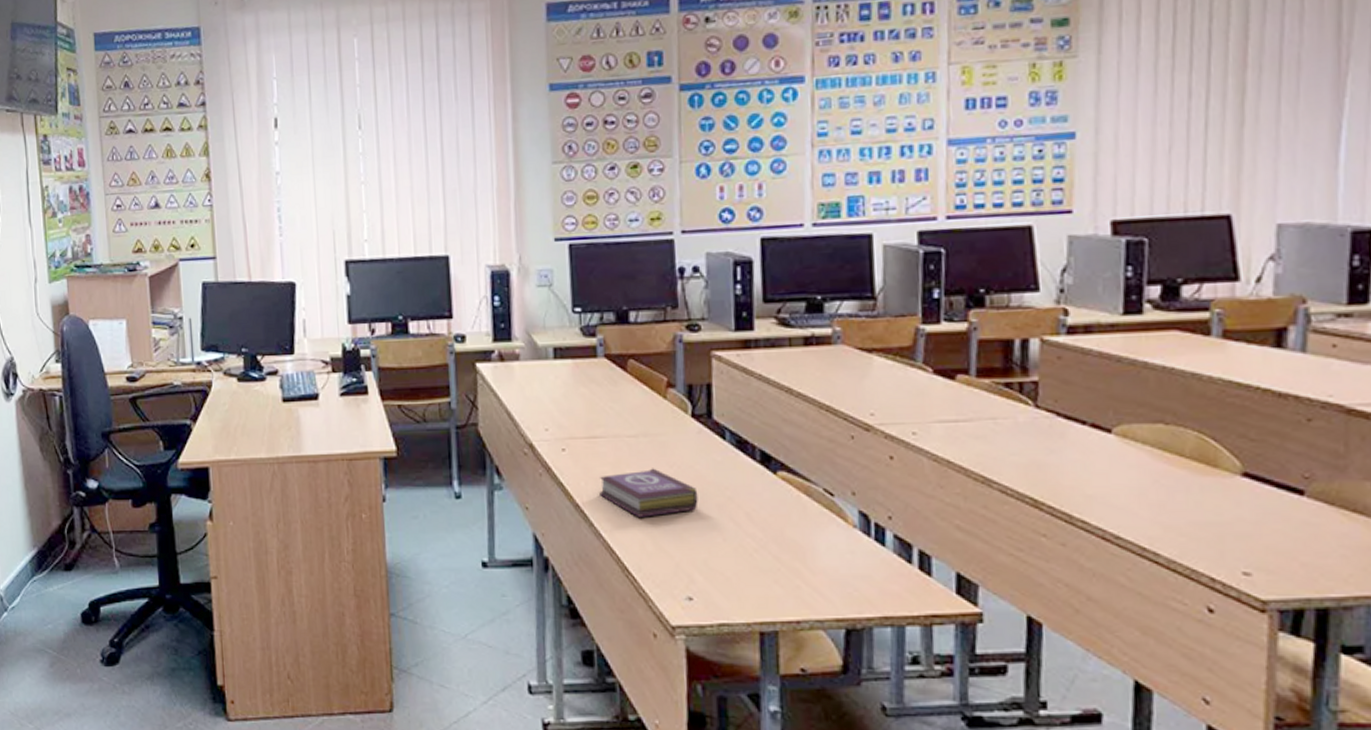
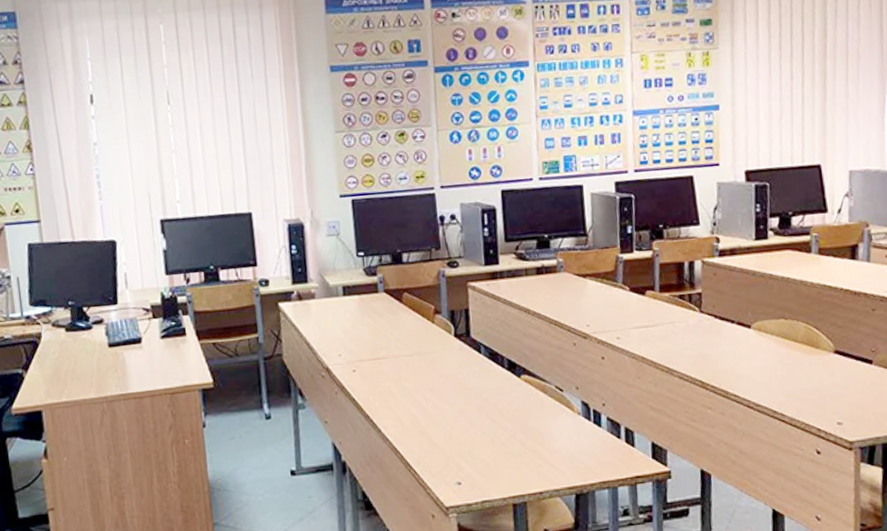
book: present [598,468,698,517] -> none [384,380,462,422]

